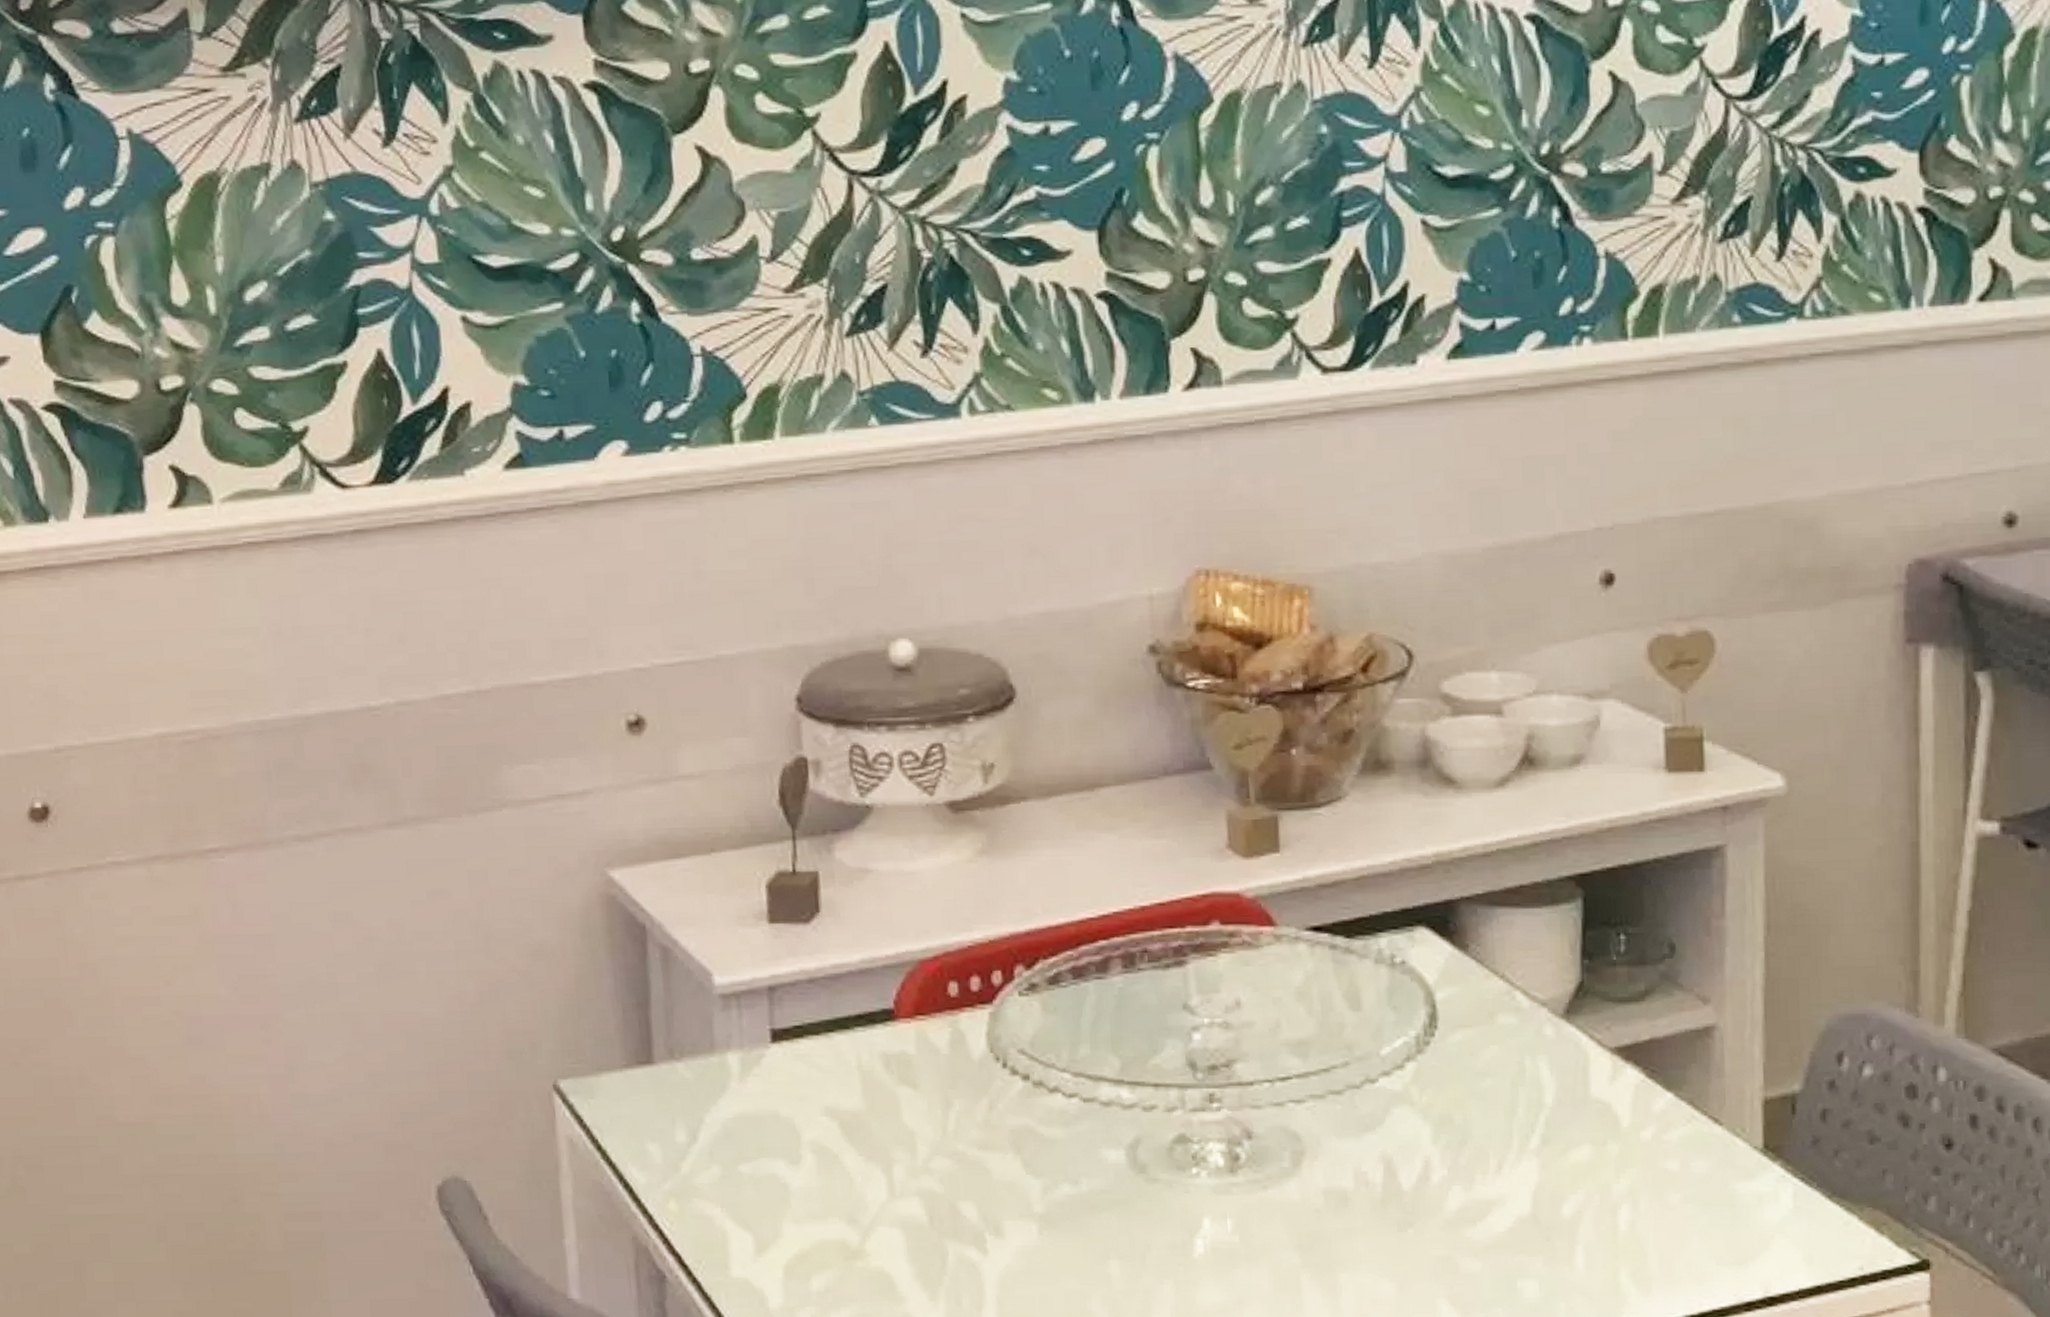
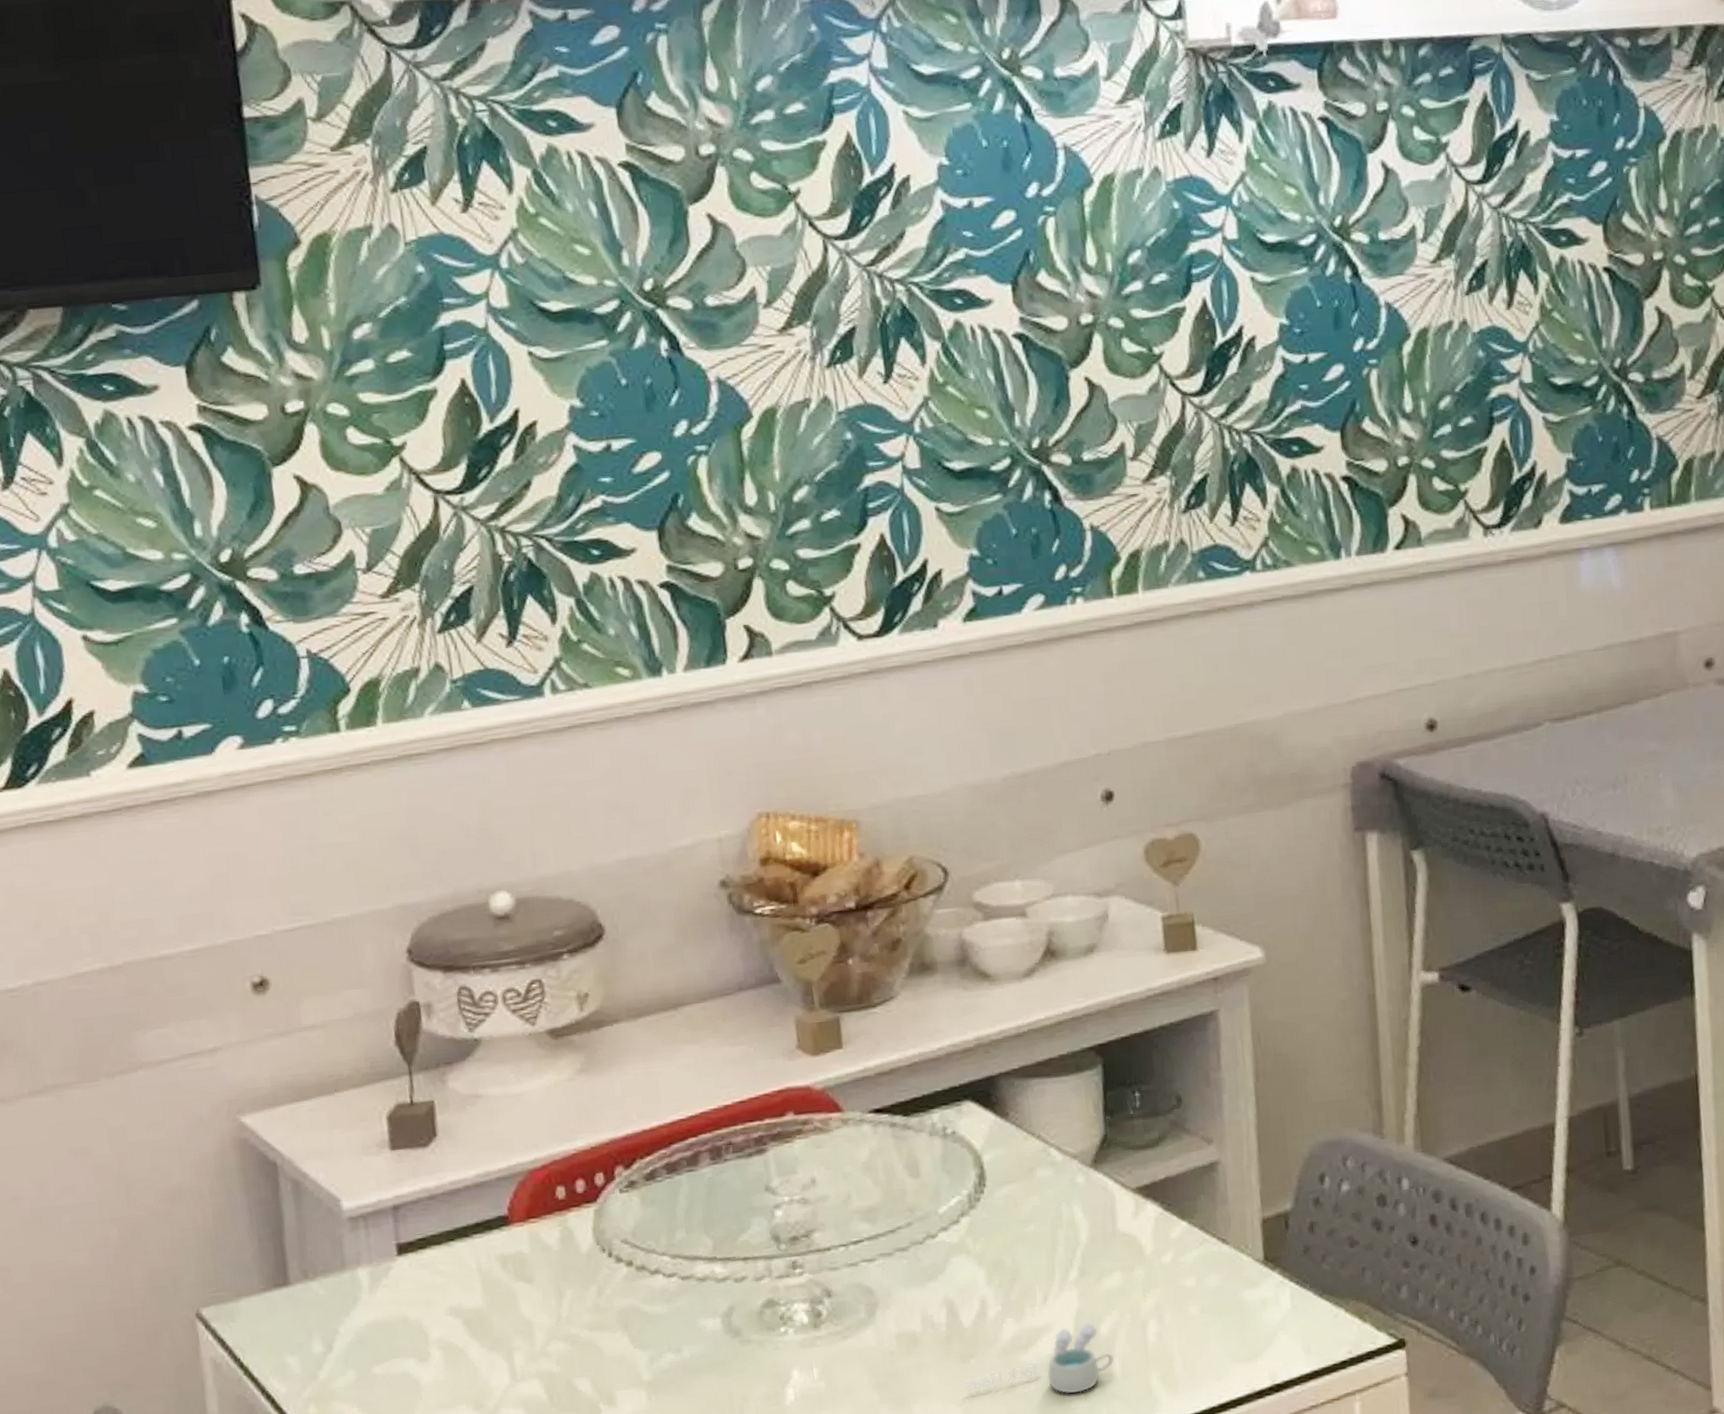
cup: none [1400,1199,1577,1282] -> present [964,1322,1114,1395]

